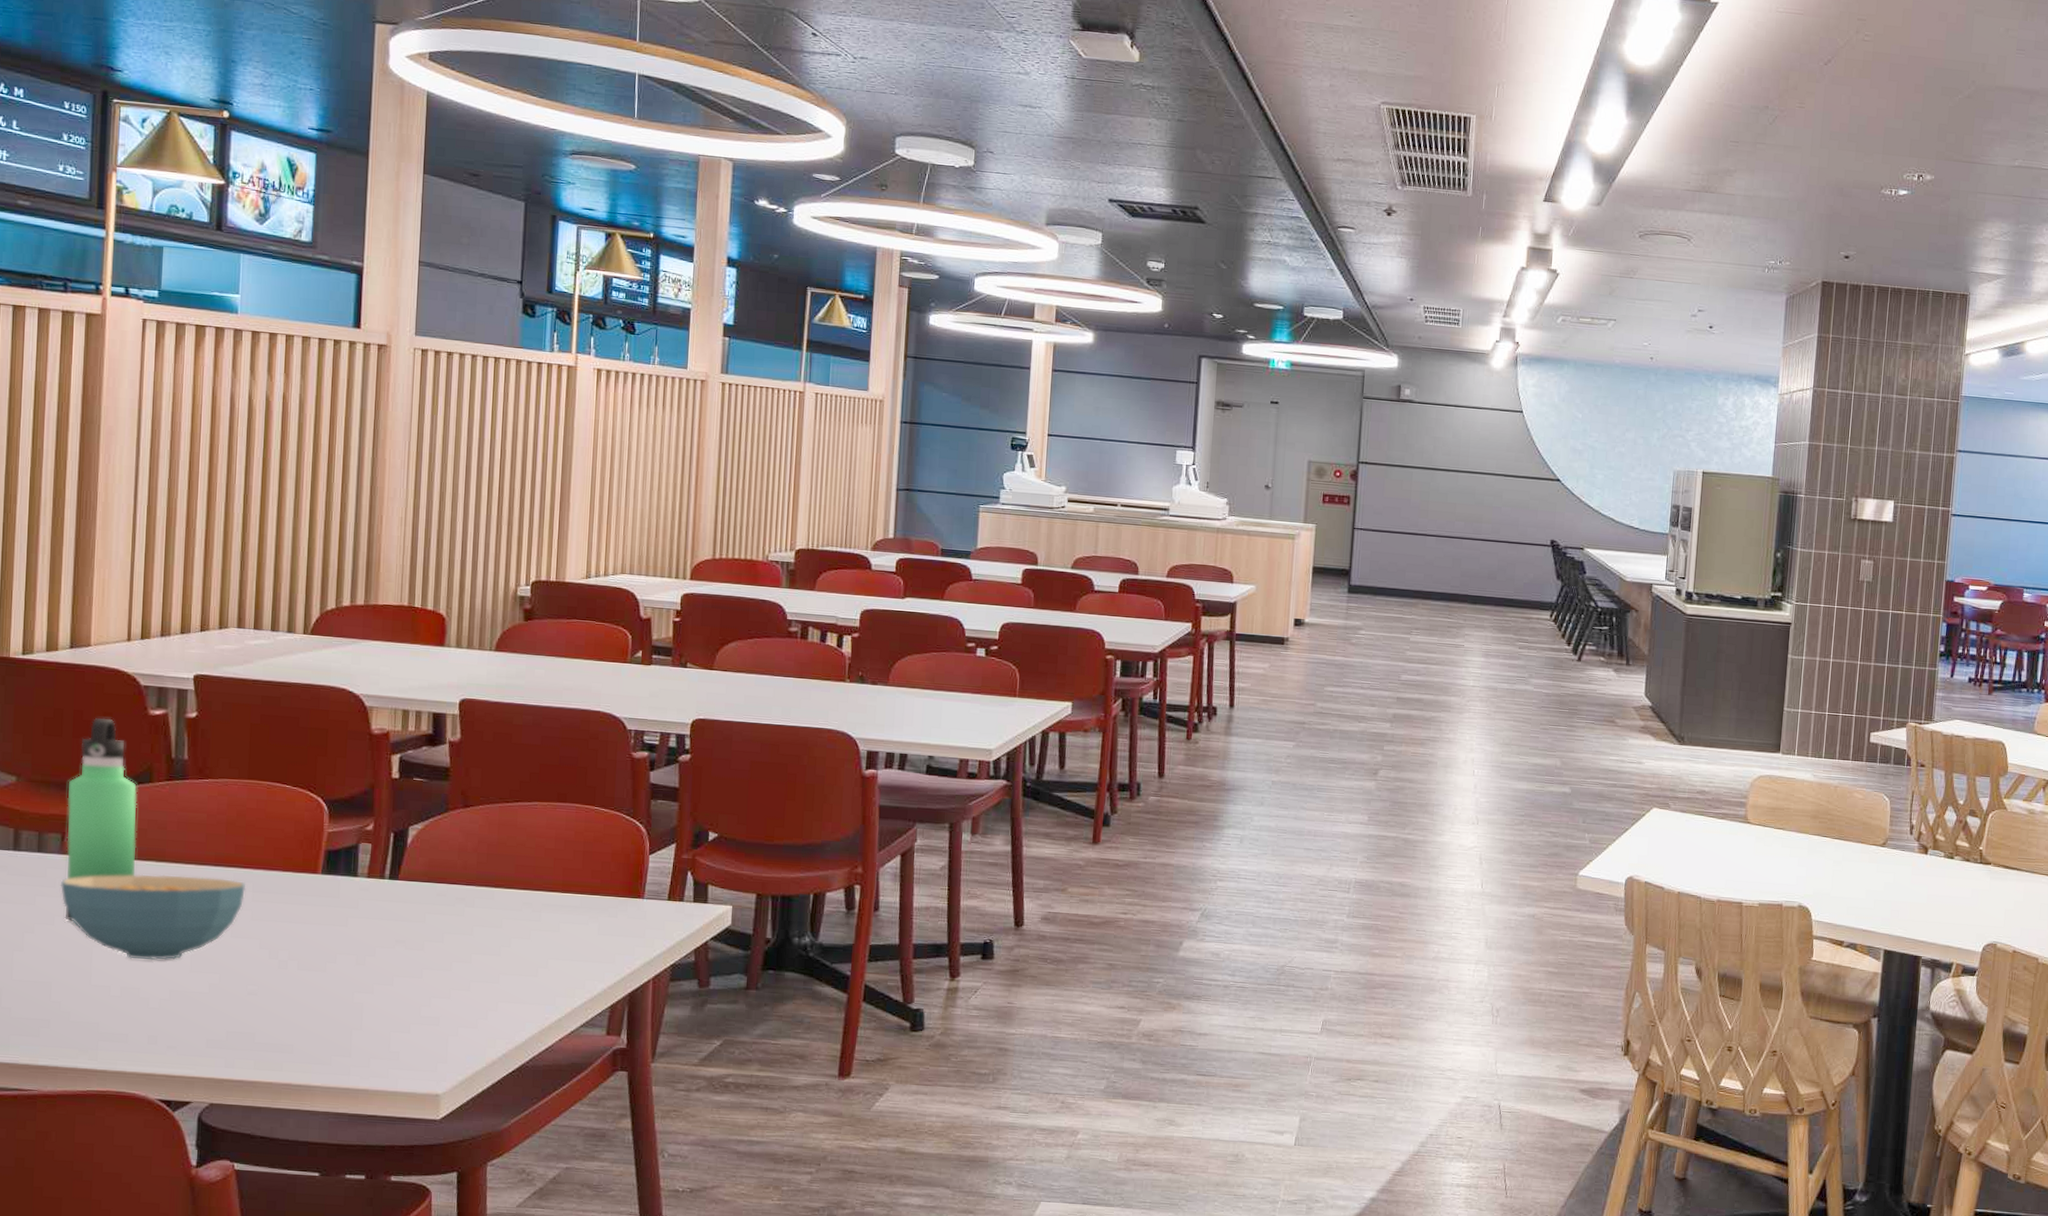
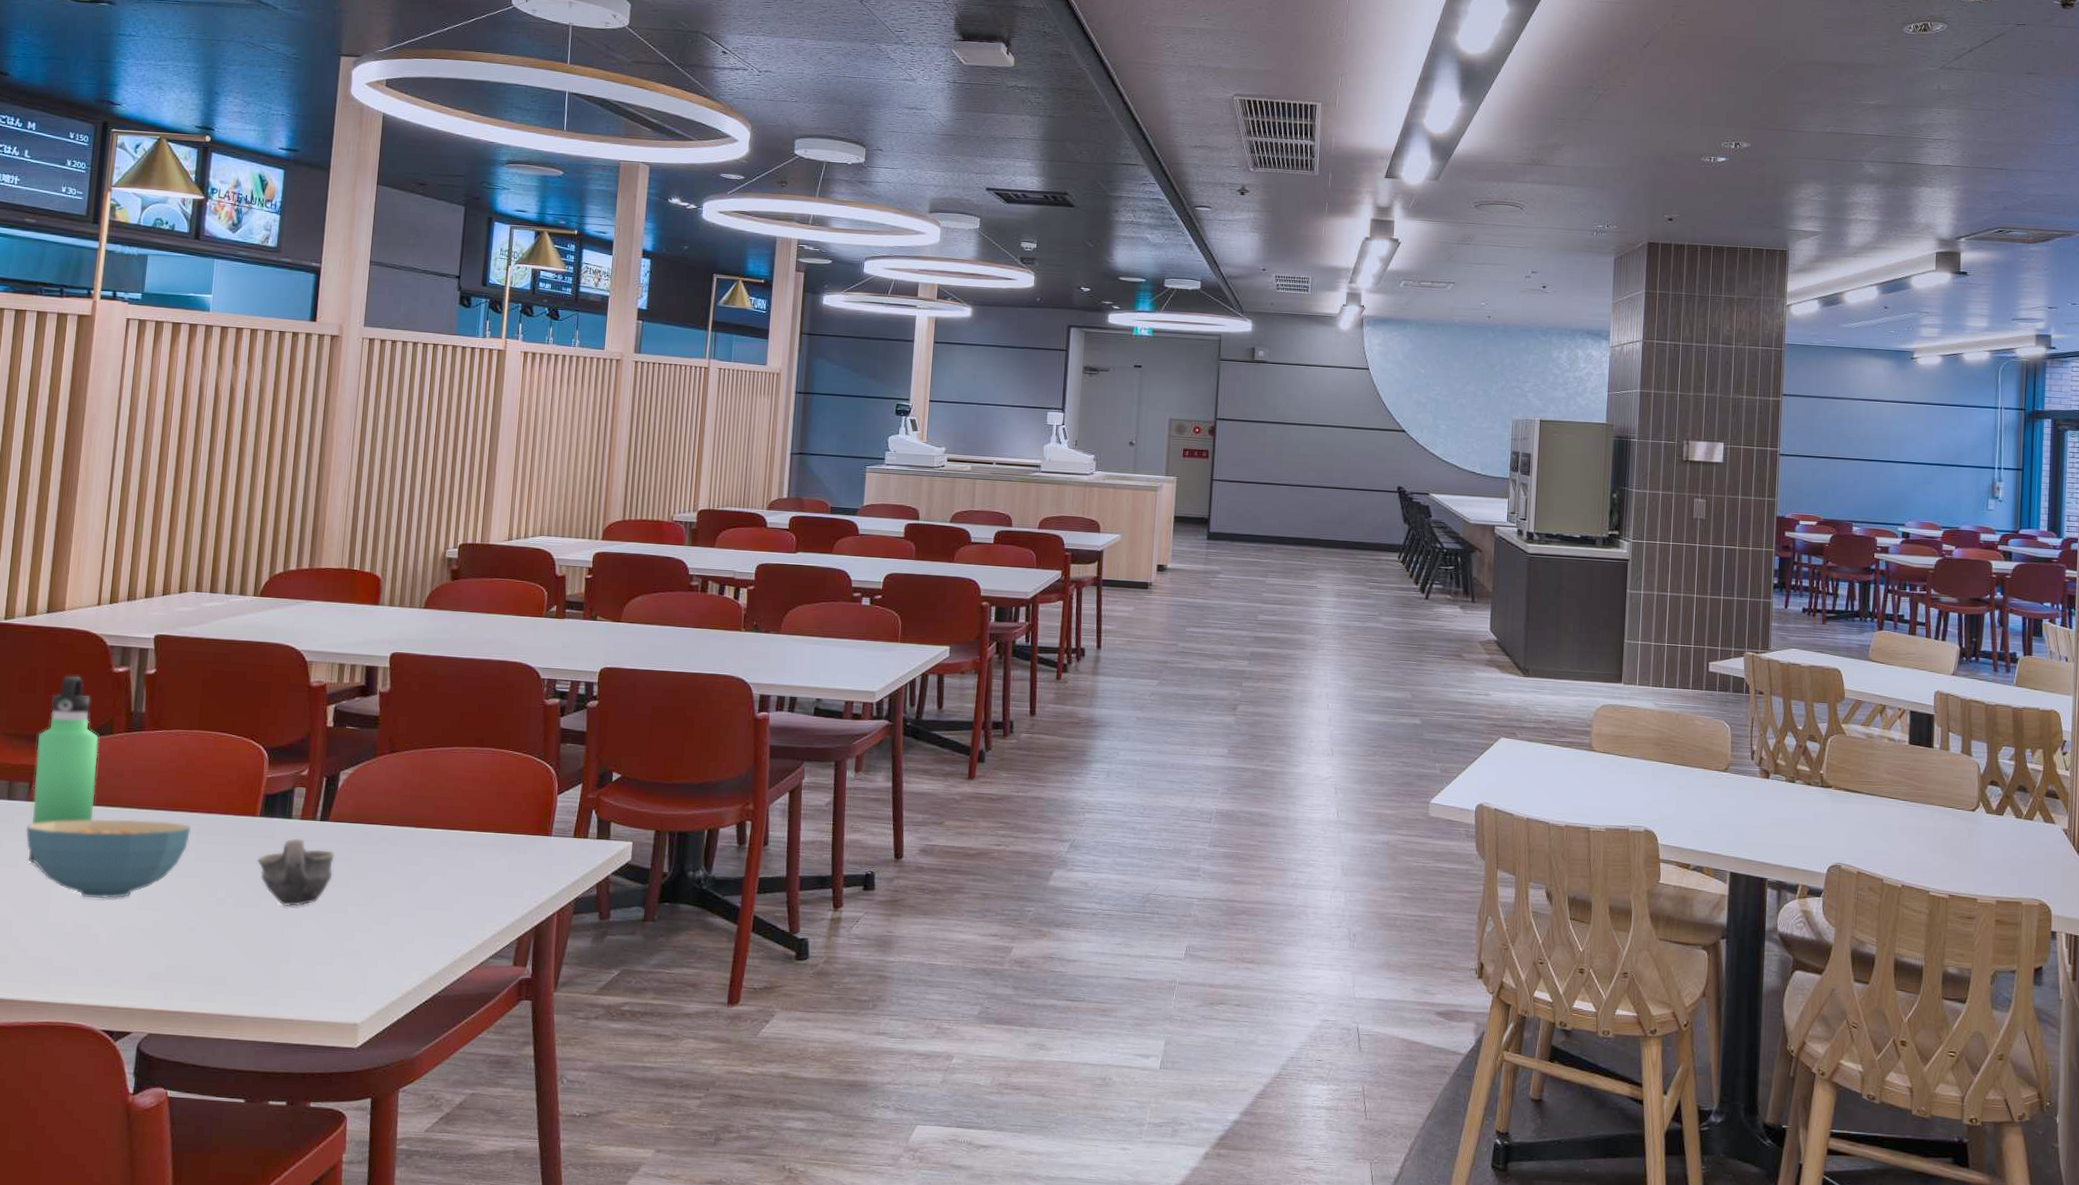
cup: none [321,898,408,971] -> present [257,838,336,907]

